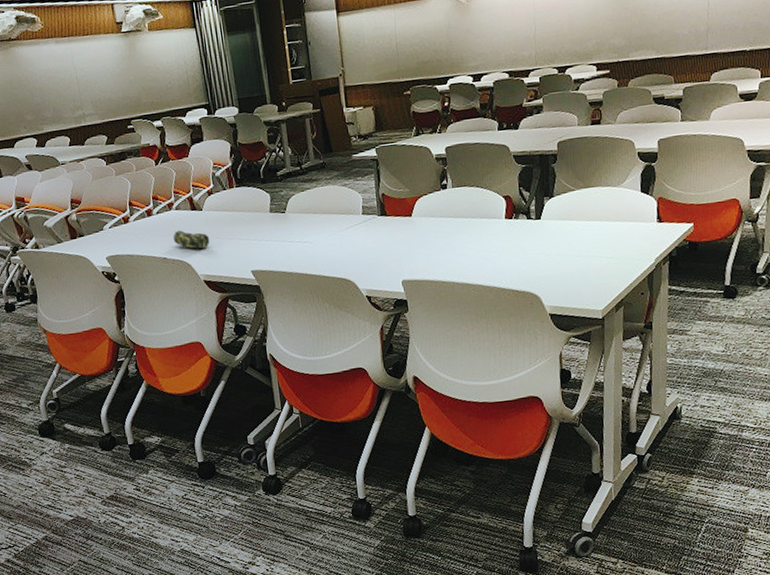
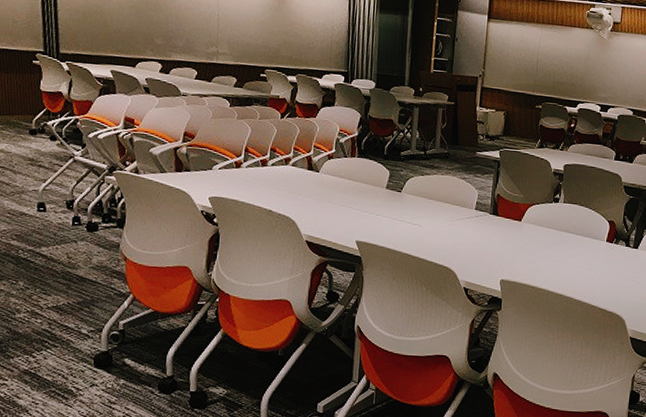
pencil case: present [173,230,210,249] -> none [283,186,321,210]

